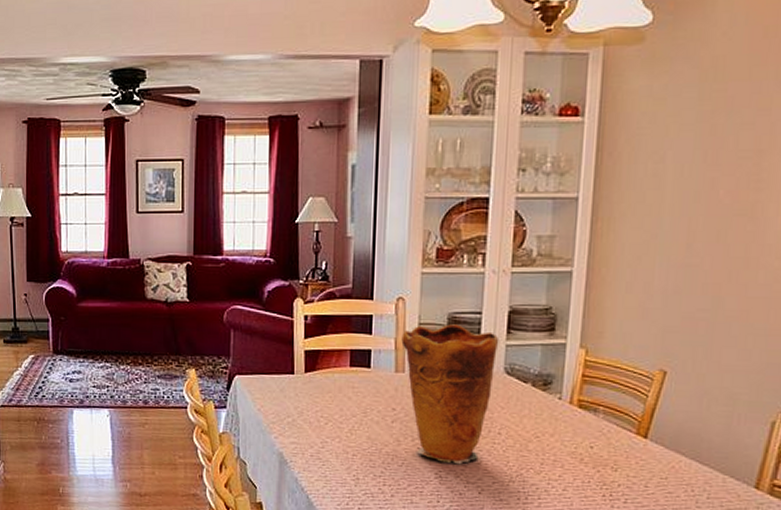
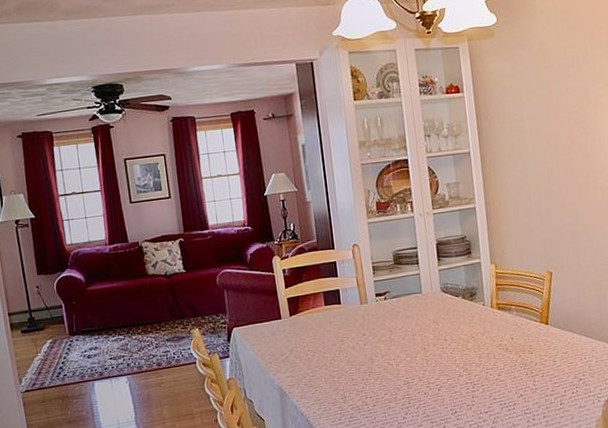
vase: present [401,324,499,465] -> none [361,259,435,371]

